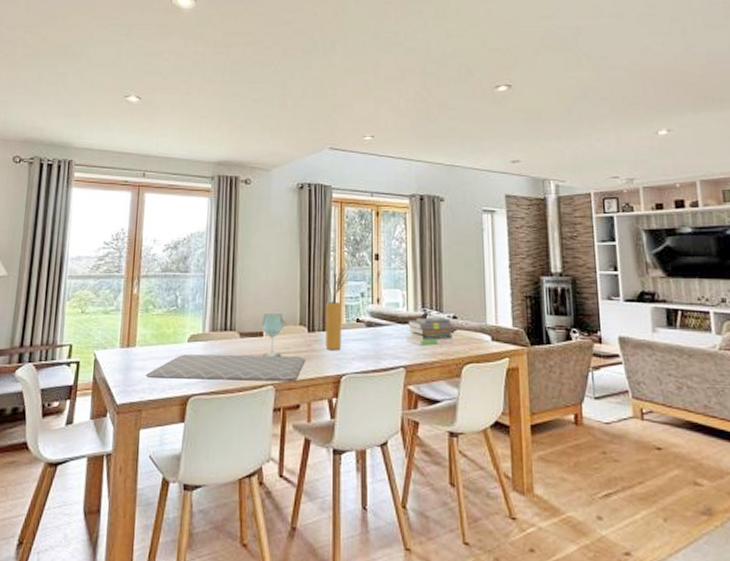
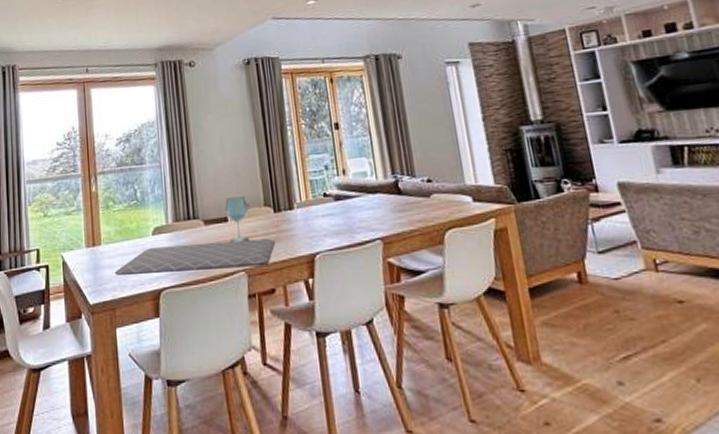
vase: present [324,262,350,351] -> none [283,135,311,230]
books: present [406,317,453,346] -> none [378,182,430,215]

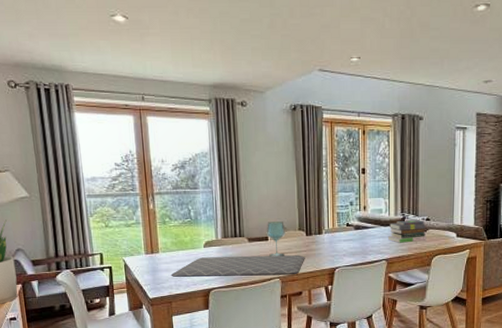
books: none [378,182,430,215] -> present [387,220,426,243]

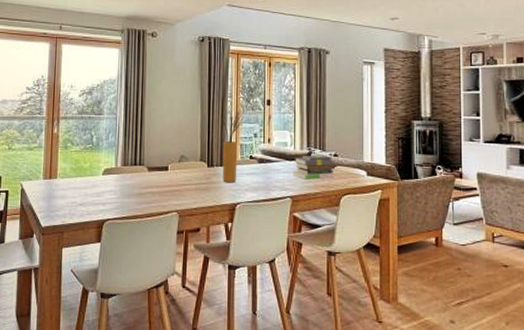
placemat: present [172,255,305,277] -> none [67,185,205,208]
wine glass: present [266,222,286,256] -> none [166,151,187,188]
vase: none [318,176,340,250] -> present [221,106,245,183]

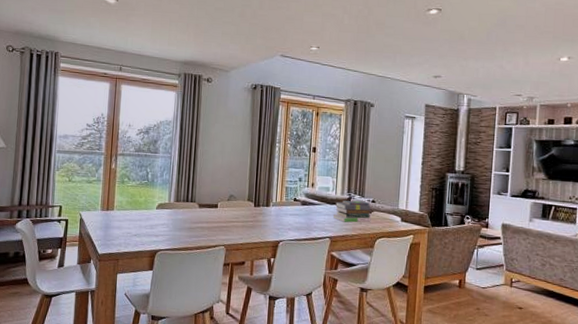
vase: present [221,106,245,183] -> none [268,152,291,222]

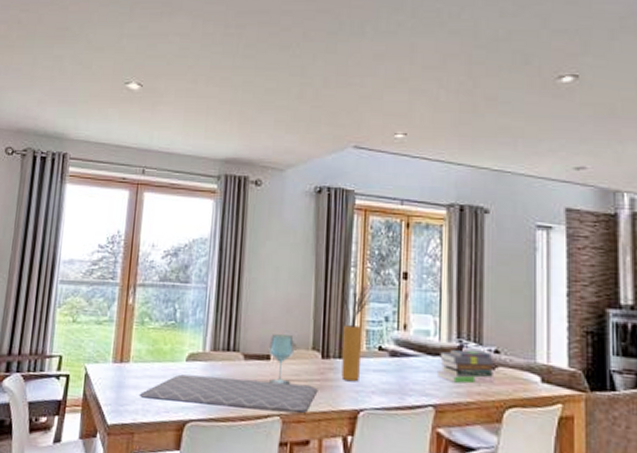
placemat: none [122,218,251,243] -> present [140,374,318,413]
wine glass: none [216,190,235,225] -> present [268,334,295,384]
vase: none [268,152,291,222] -> present [341,279,373,382]

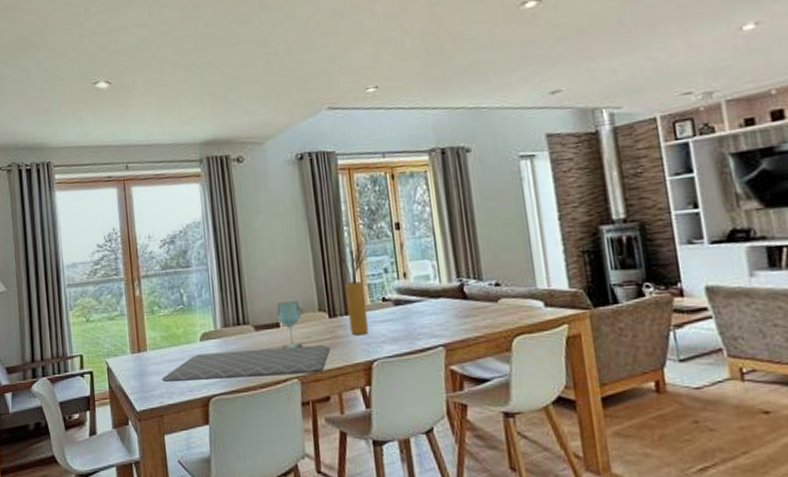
books: present [436,349,493,384] -> none [441,286,498,321]

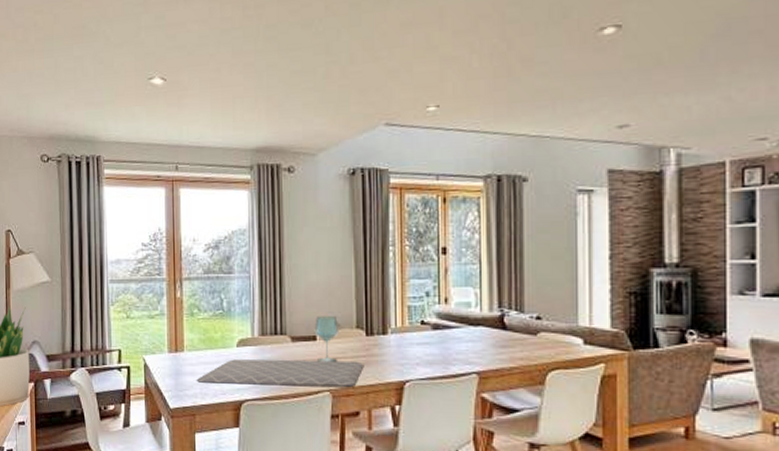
vase: present [339,236,368,336] -> none [382,257,412,356]

